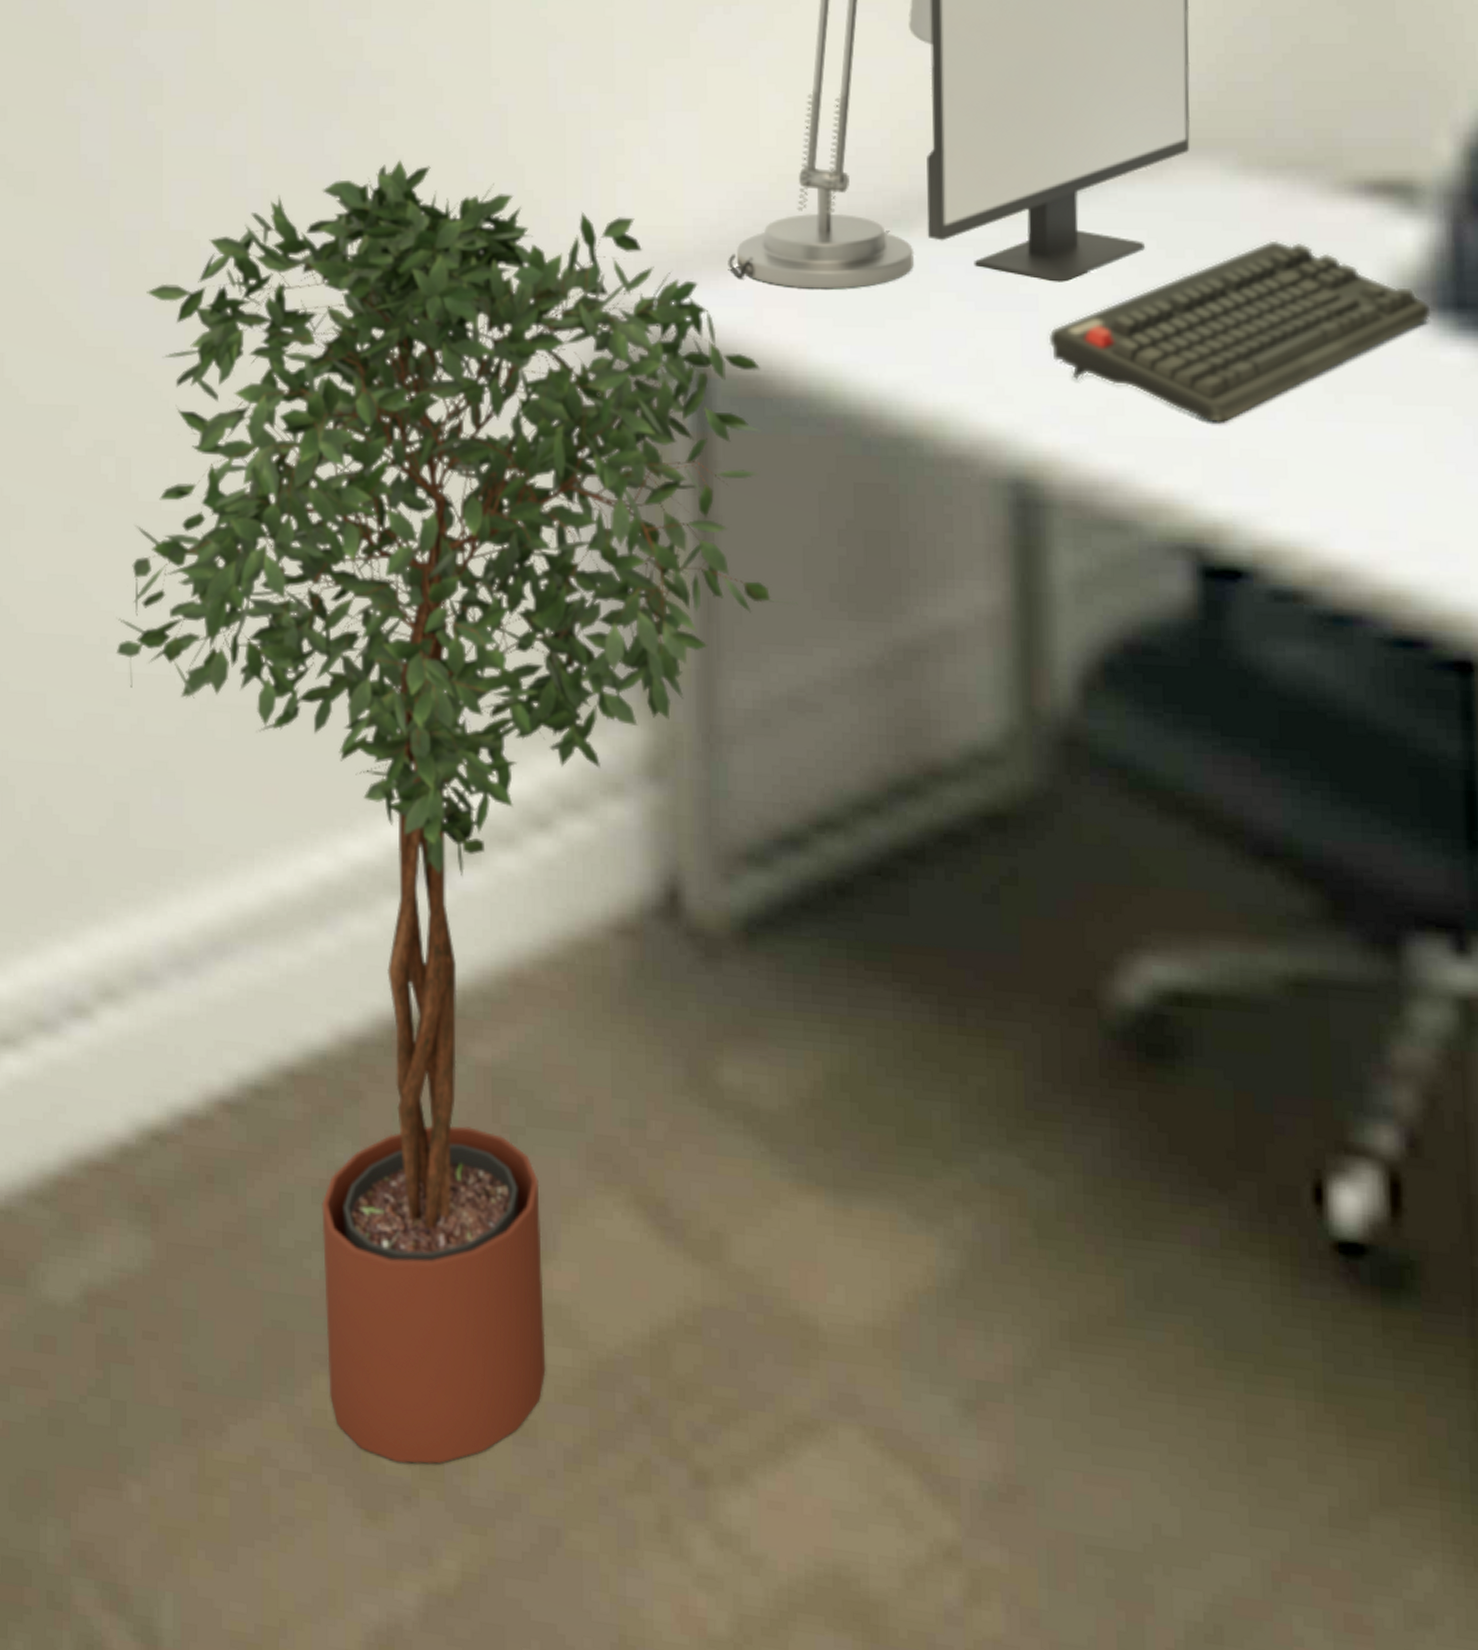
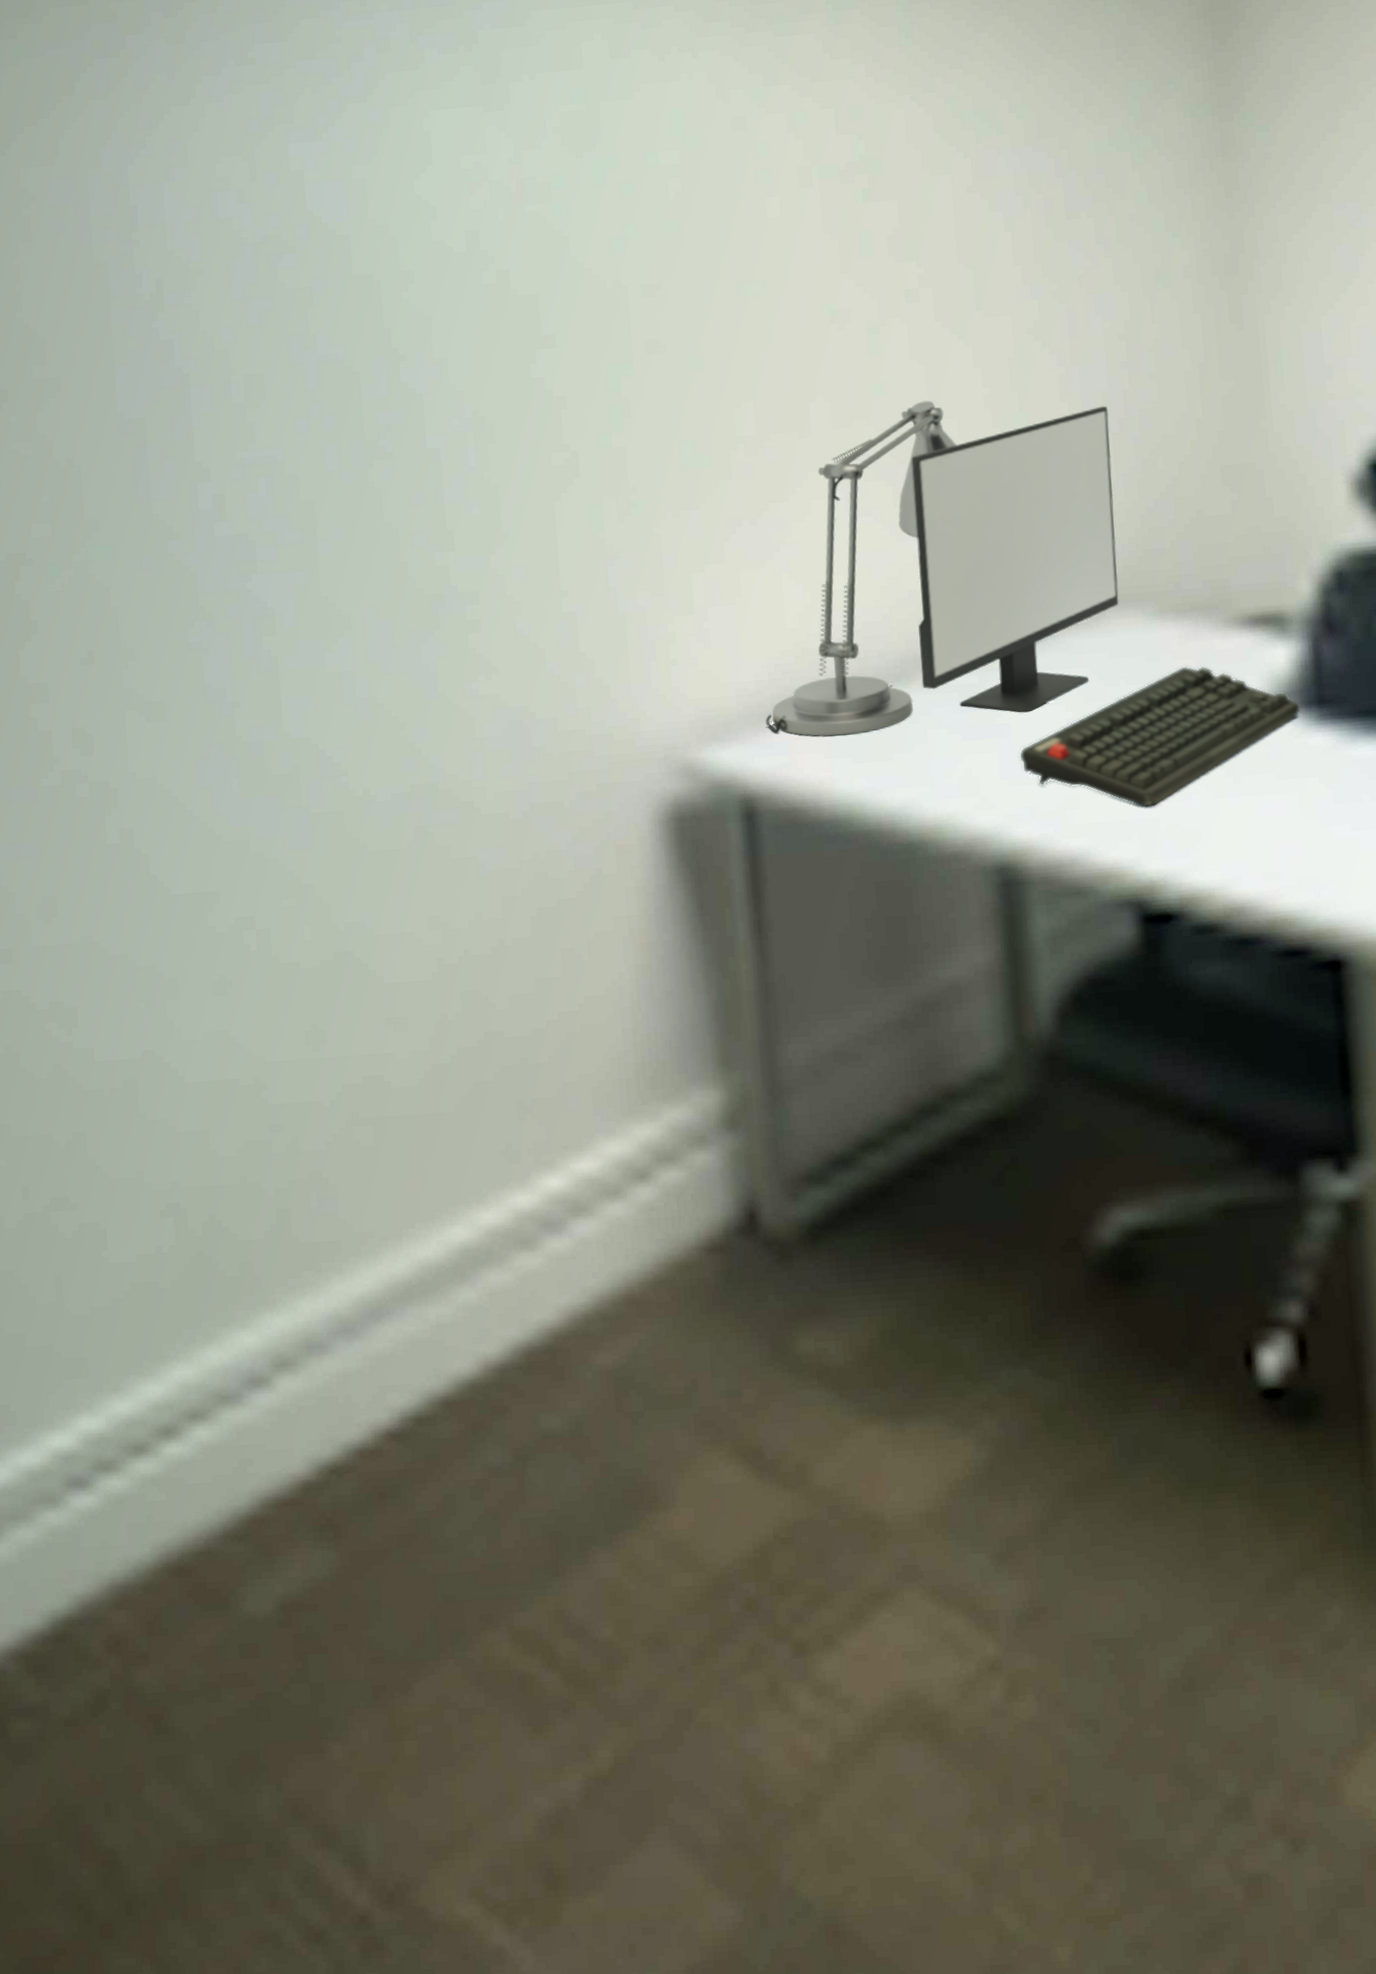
potted tree: present [116,159,798,1465] -> none [266,663,837,1685]

